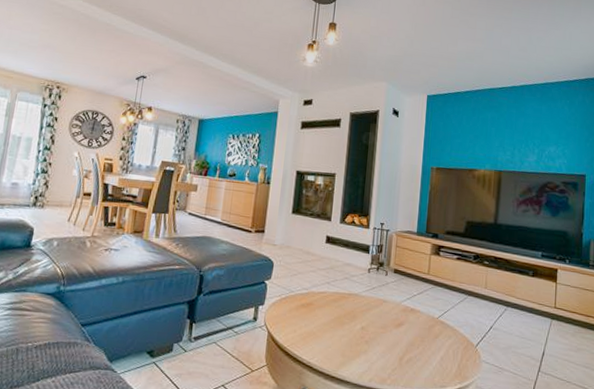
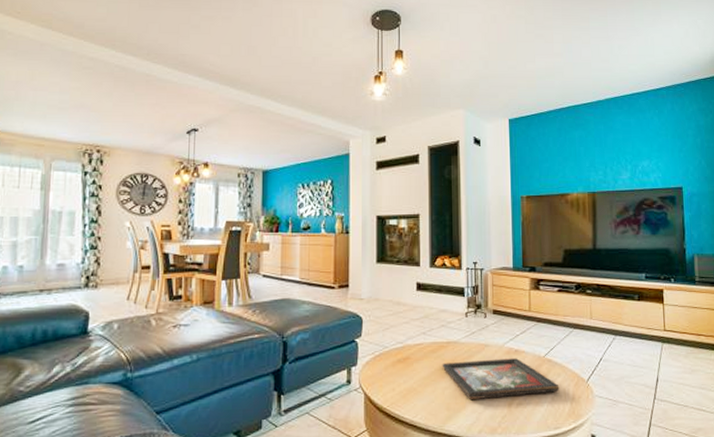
decorative tray: none [341,312,449,353] -> present [442,358,560,399]

